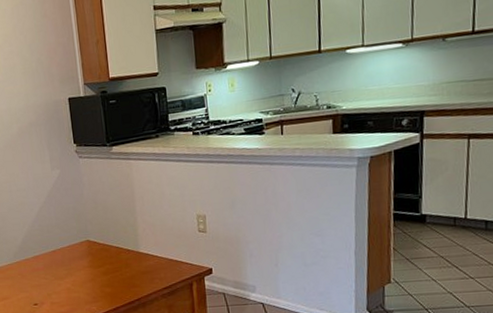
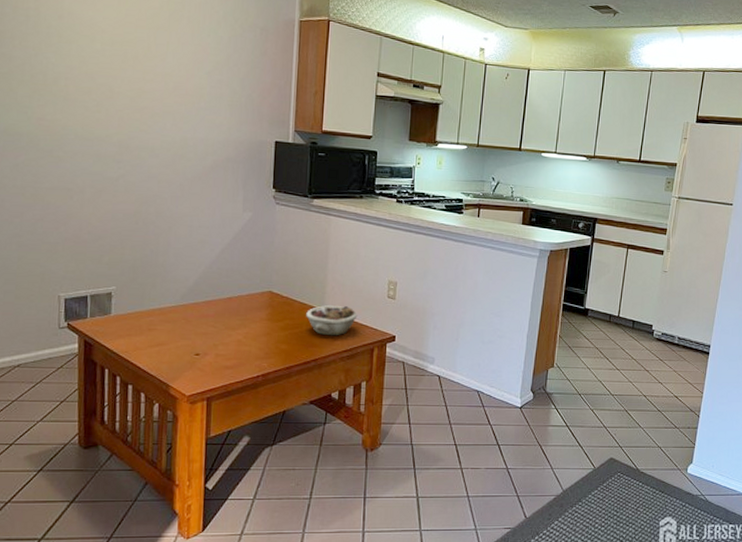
succulent planter: none [123,245,172,276] -> present [306,305,358,336]

